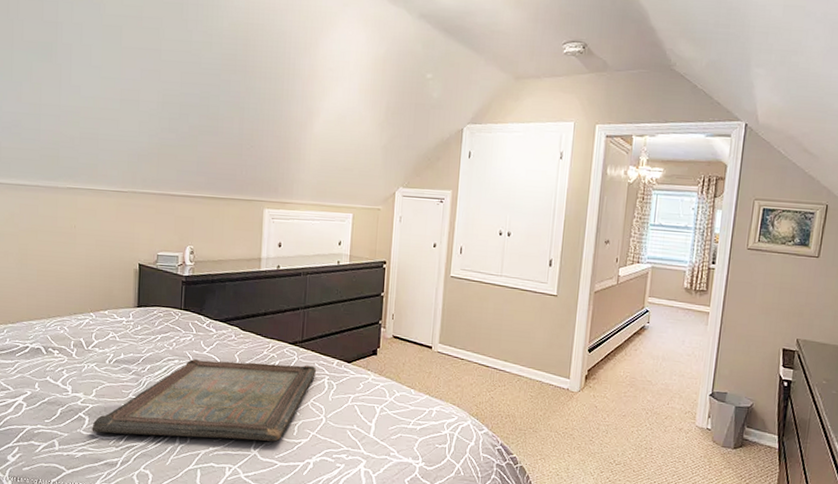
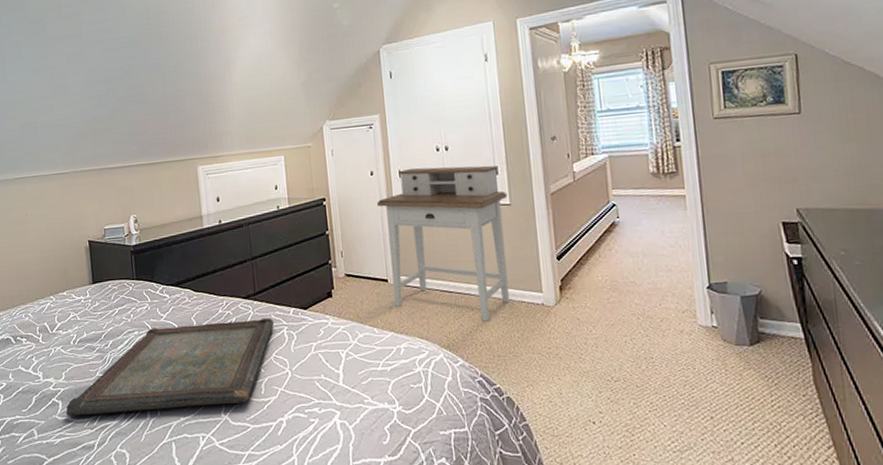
desk: none [434,246,556,398] -> present [377,165,510,322]

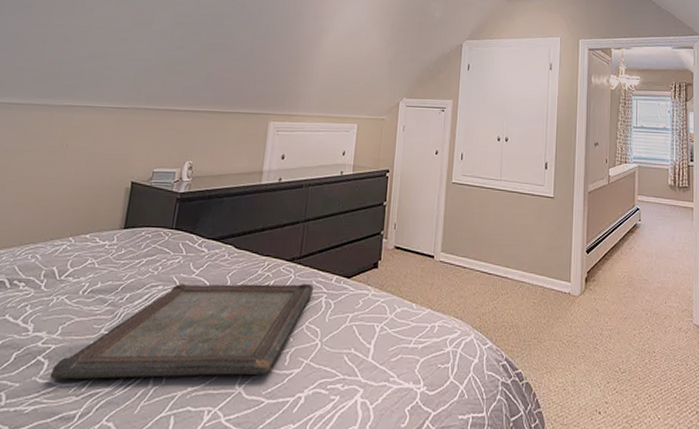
desk: present [377,165,510,322] -> none [437,152,552,306]

